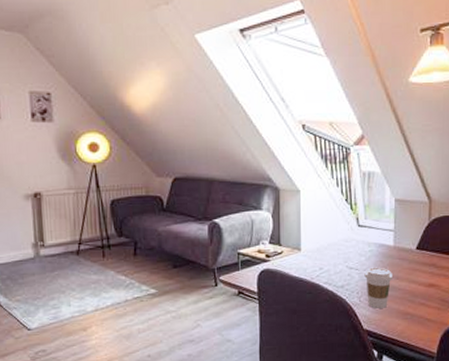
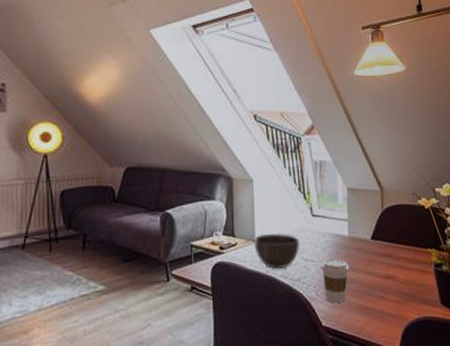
bowl: none [300,242,344,276] -> present [254,232,299,269]

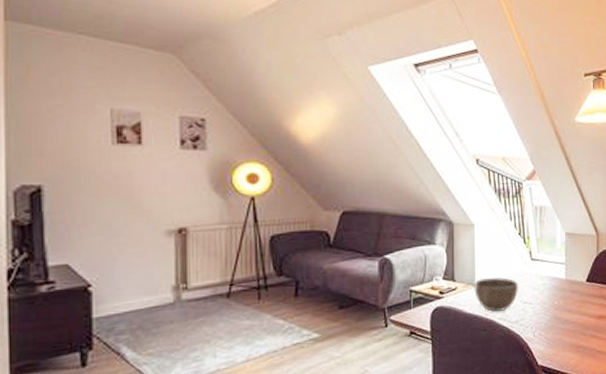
coffee cup: present [320,258,350,303] -> none [538,300,566,343]

